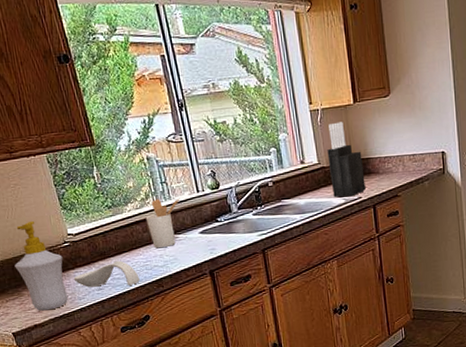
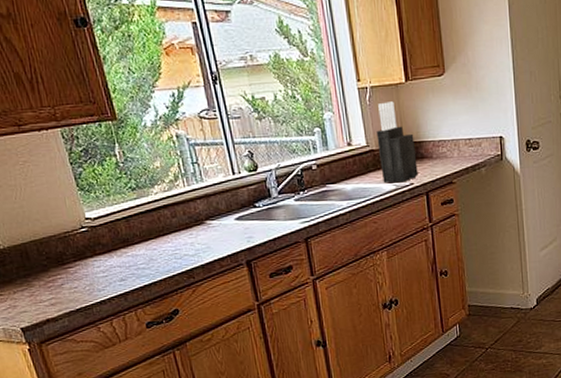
soap bottle: present [14,221,68,311] -> none [23,203,85,304]
spoon rest: present [73,260,140,288] -> none [92,248,168,278]
utensil holder: present [145,198,180,249] -> none [174,181,214,236]

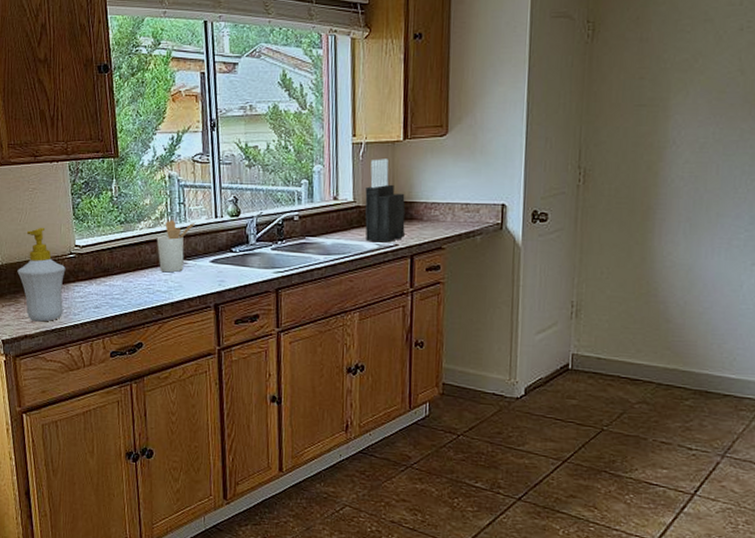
soap bottle: none [23,203,85,304] -> present [17,228,66,322]
utensil holder: none [174,181,214,236] -> present [156,220,196,273]

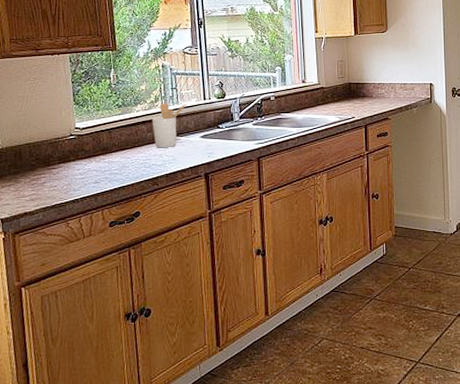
soap bottle: present [17,228,66,322] -> none [17,113,66,199]
knife block: present [365,159,405,242] -> none [327,50,359,115]

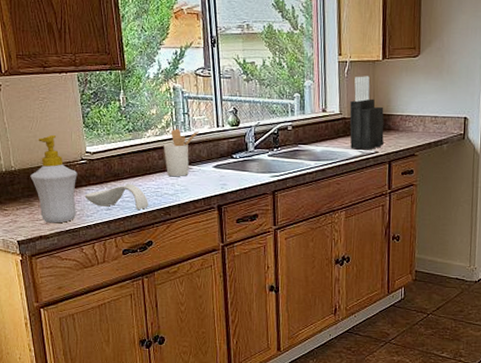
soap bottle: none [17,113,66,199] -> present [30,135,78,224]
spoon rest: none [72,156,137,181] -> present [84,183,148,209]
knife block: none [327,50,359,115] -> present [349,76,384,149]

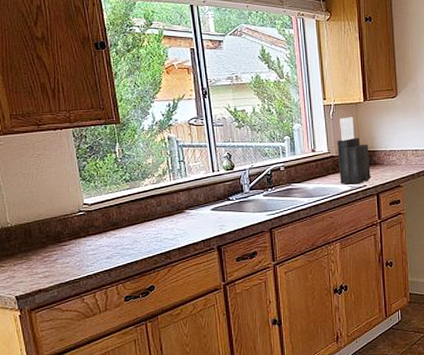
soap bottle: present [30,135,78,224] -> none [27,190,76,276]
spoon rest: present [84,183,148,209] -> none [84,231,149,256]
utensil holder: present [163,129,200,177] -> none [161,176,196,222]

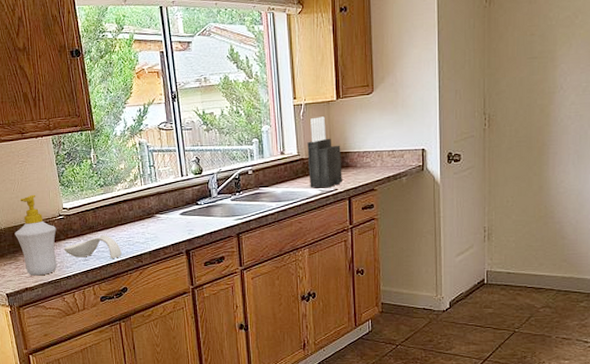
soap bottle: none [27,190,76,276] -> present [14,195,57,276]
spoon rest: none [84,231,149,256] -> present [63,235,122,258]

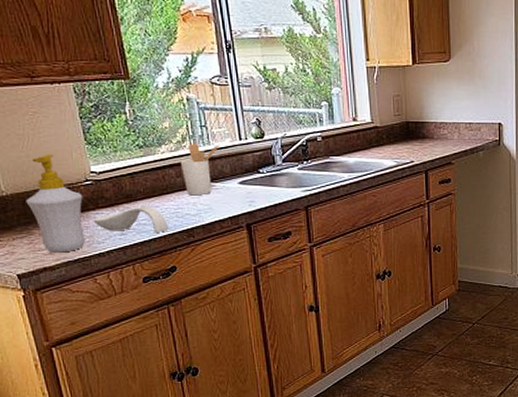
utensil holder: none [132,181,165,226] -> present [180,143,220,196]
knife block: present [307,116,342,187] -> none [381,82,419,159]

